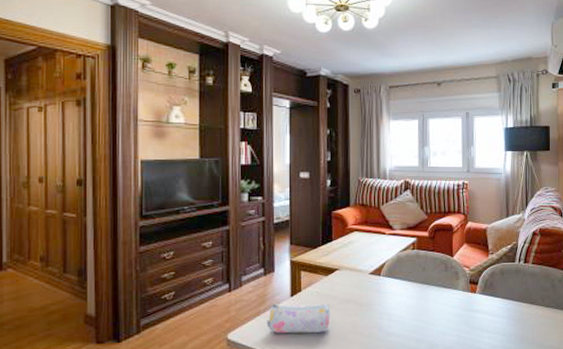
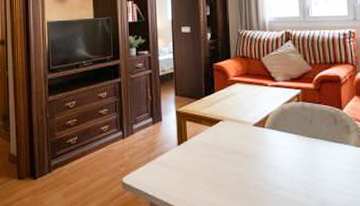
pencil case: present [267,303,331,334] -> none [157,151,217,181]

